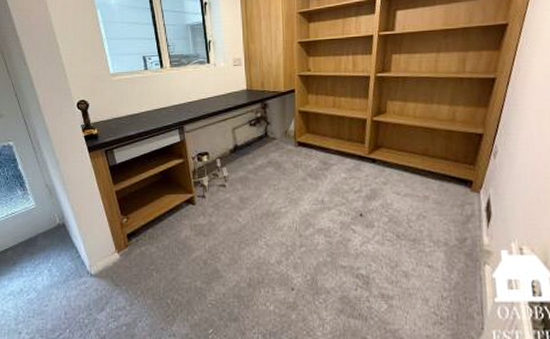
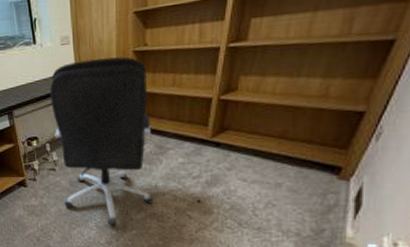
office chair: none [222,79,321,243] -> present [50,56,154,226]

